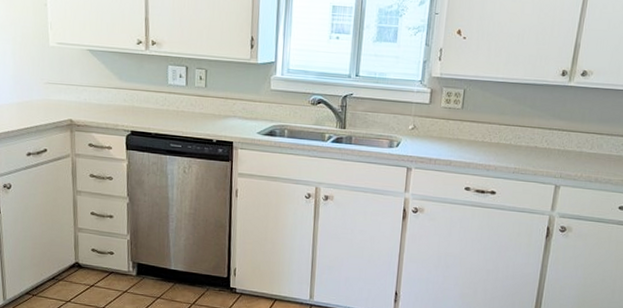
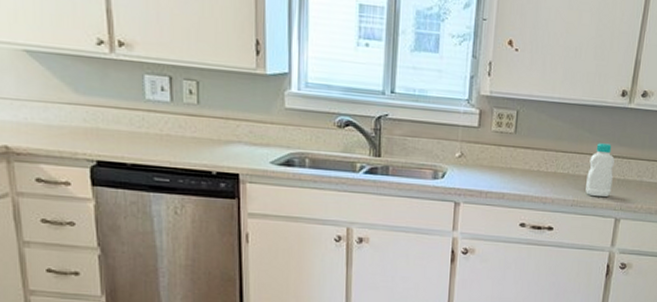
bottle: none [527,117,555,166] -> present [585,143,615,198]

